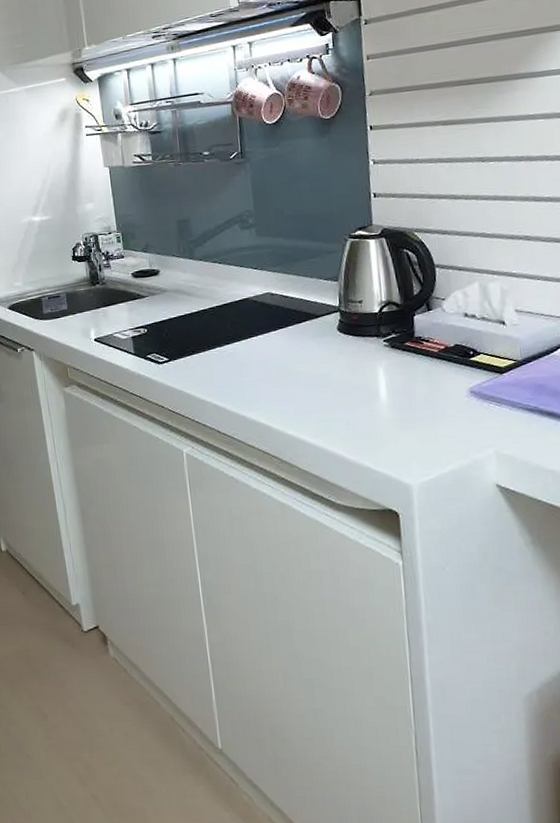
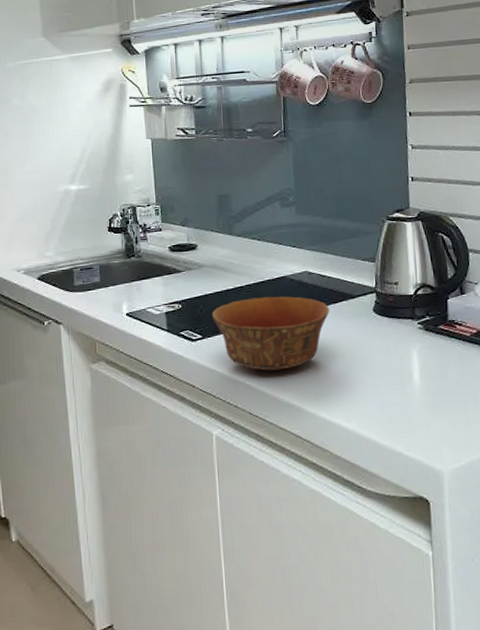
bowl: none [176,317,294,391] -> present [211,296,330,371]

